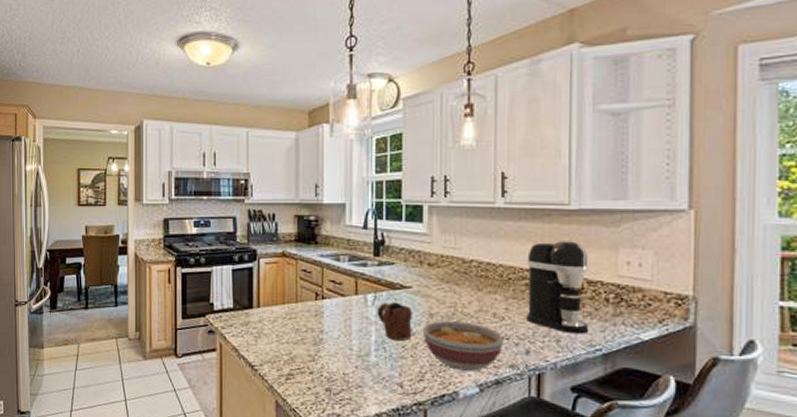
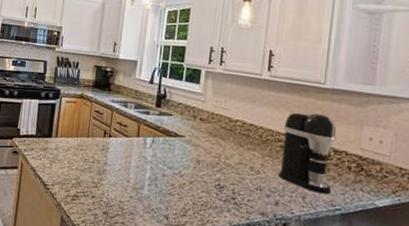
mug: present [377,302,412,341] -> none [153,146,183,181]
bowl: present [422,321,504,371] -> none [189,167,258,214]

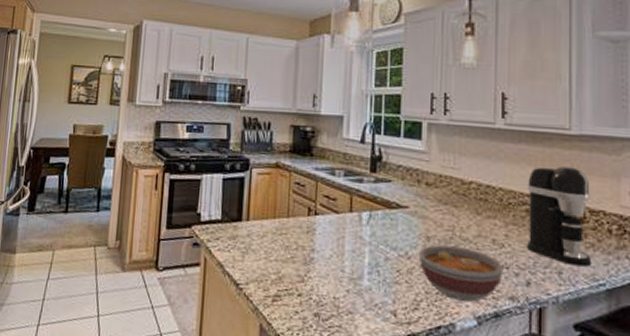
bowl: none [189,167,258,214] -> present [418,245,504,302]

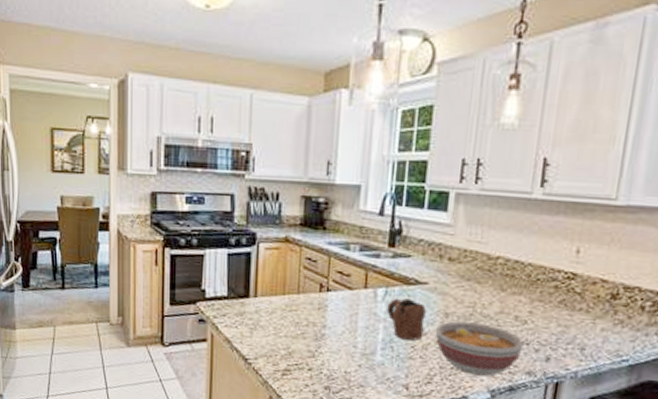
mug: none [372,221,408,265] -> present [387,298,426,341]
coffee maker: present [527,166,592,267] -> none [551,240,629,343]

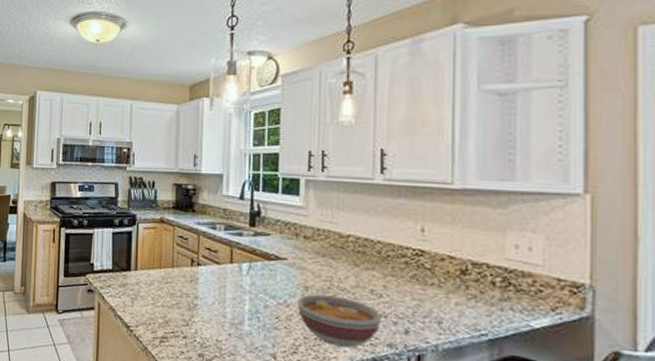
mug: present [387,298,426,341] -> none [251,272,287,312]

